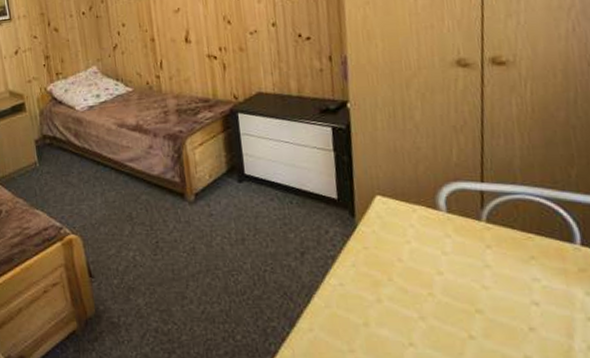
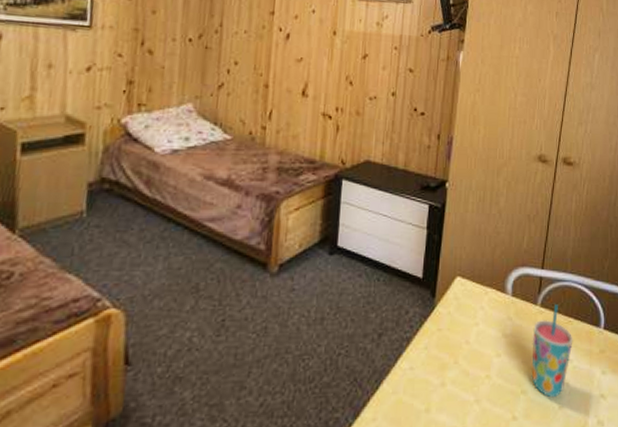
cup: none [480,219,538,319] -> present [531,304,573,398]

